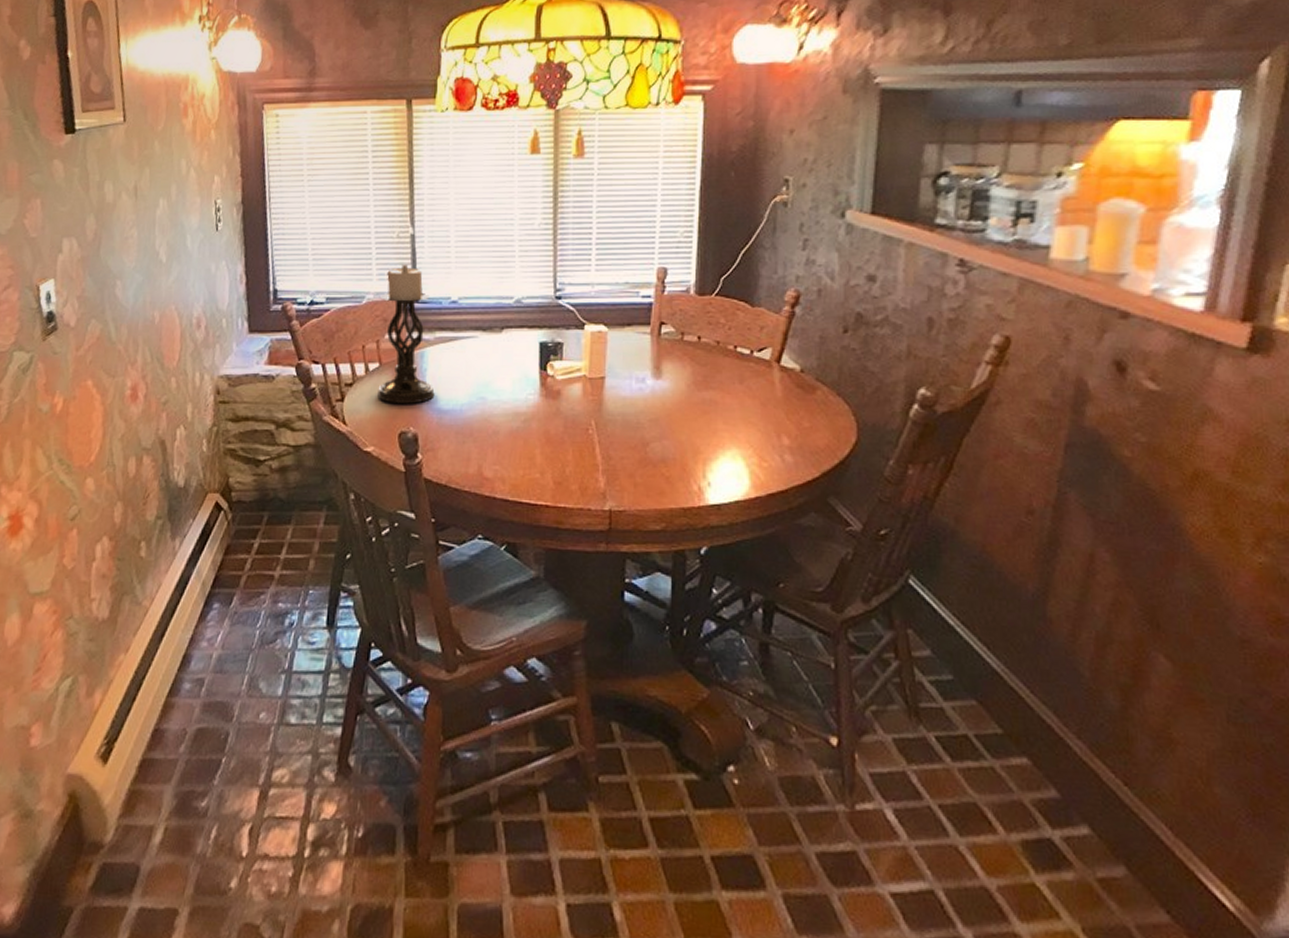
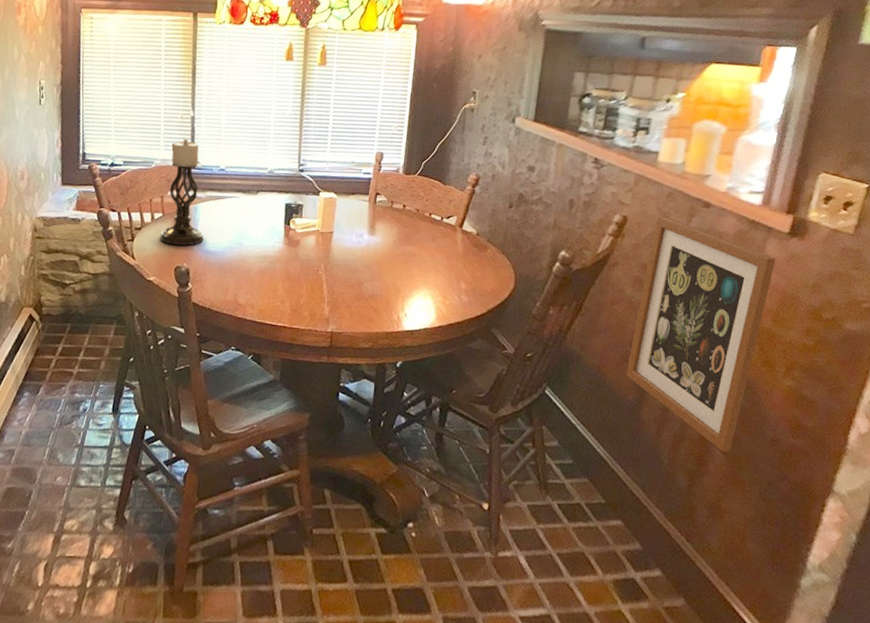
wall art: none [1022,332,1231,660] -> present [626,215,776,453]

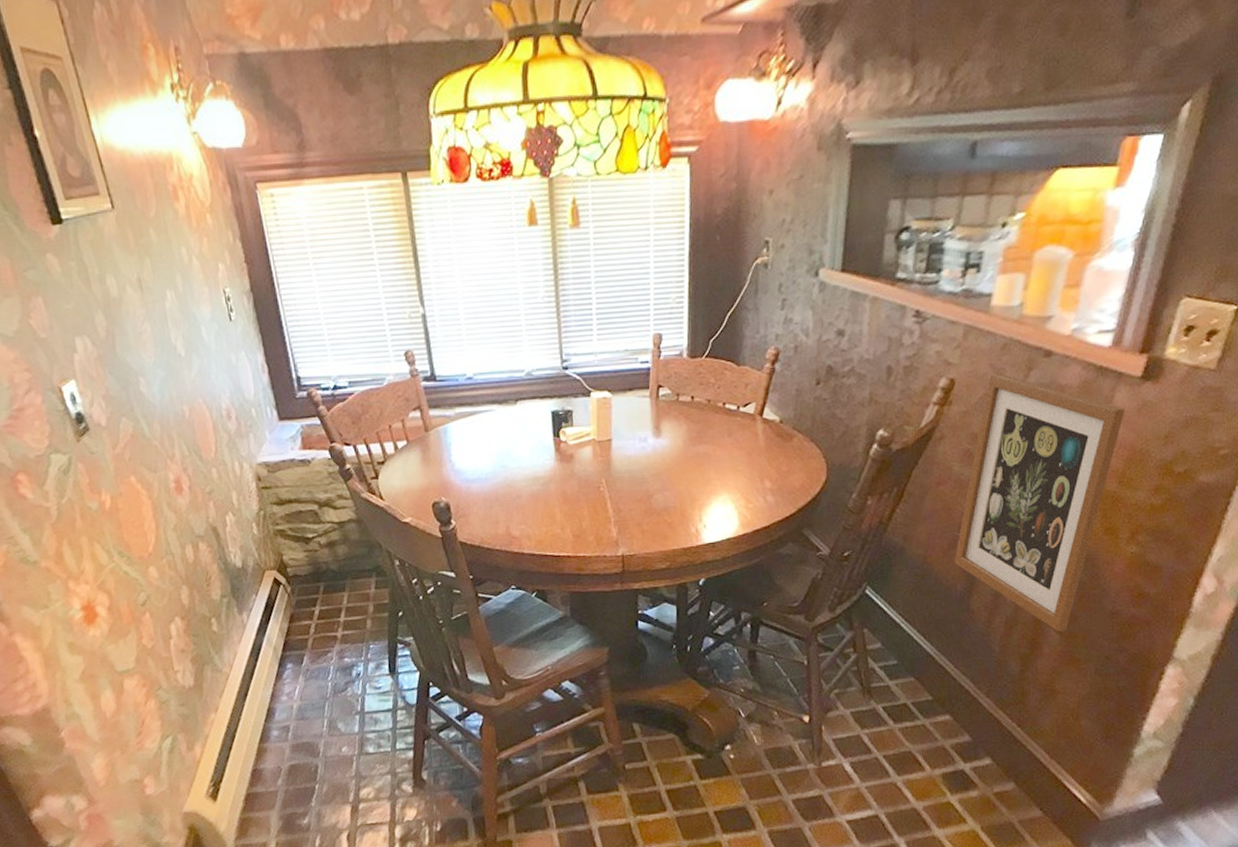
candle holder: present [160,139,204,246] -> none [400,344,461,477]

